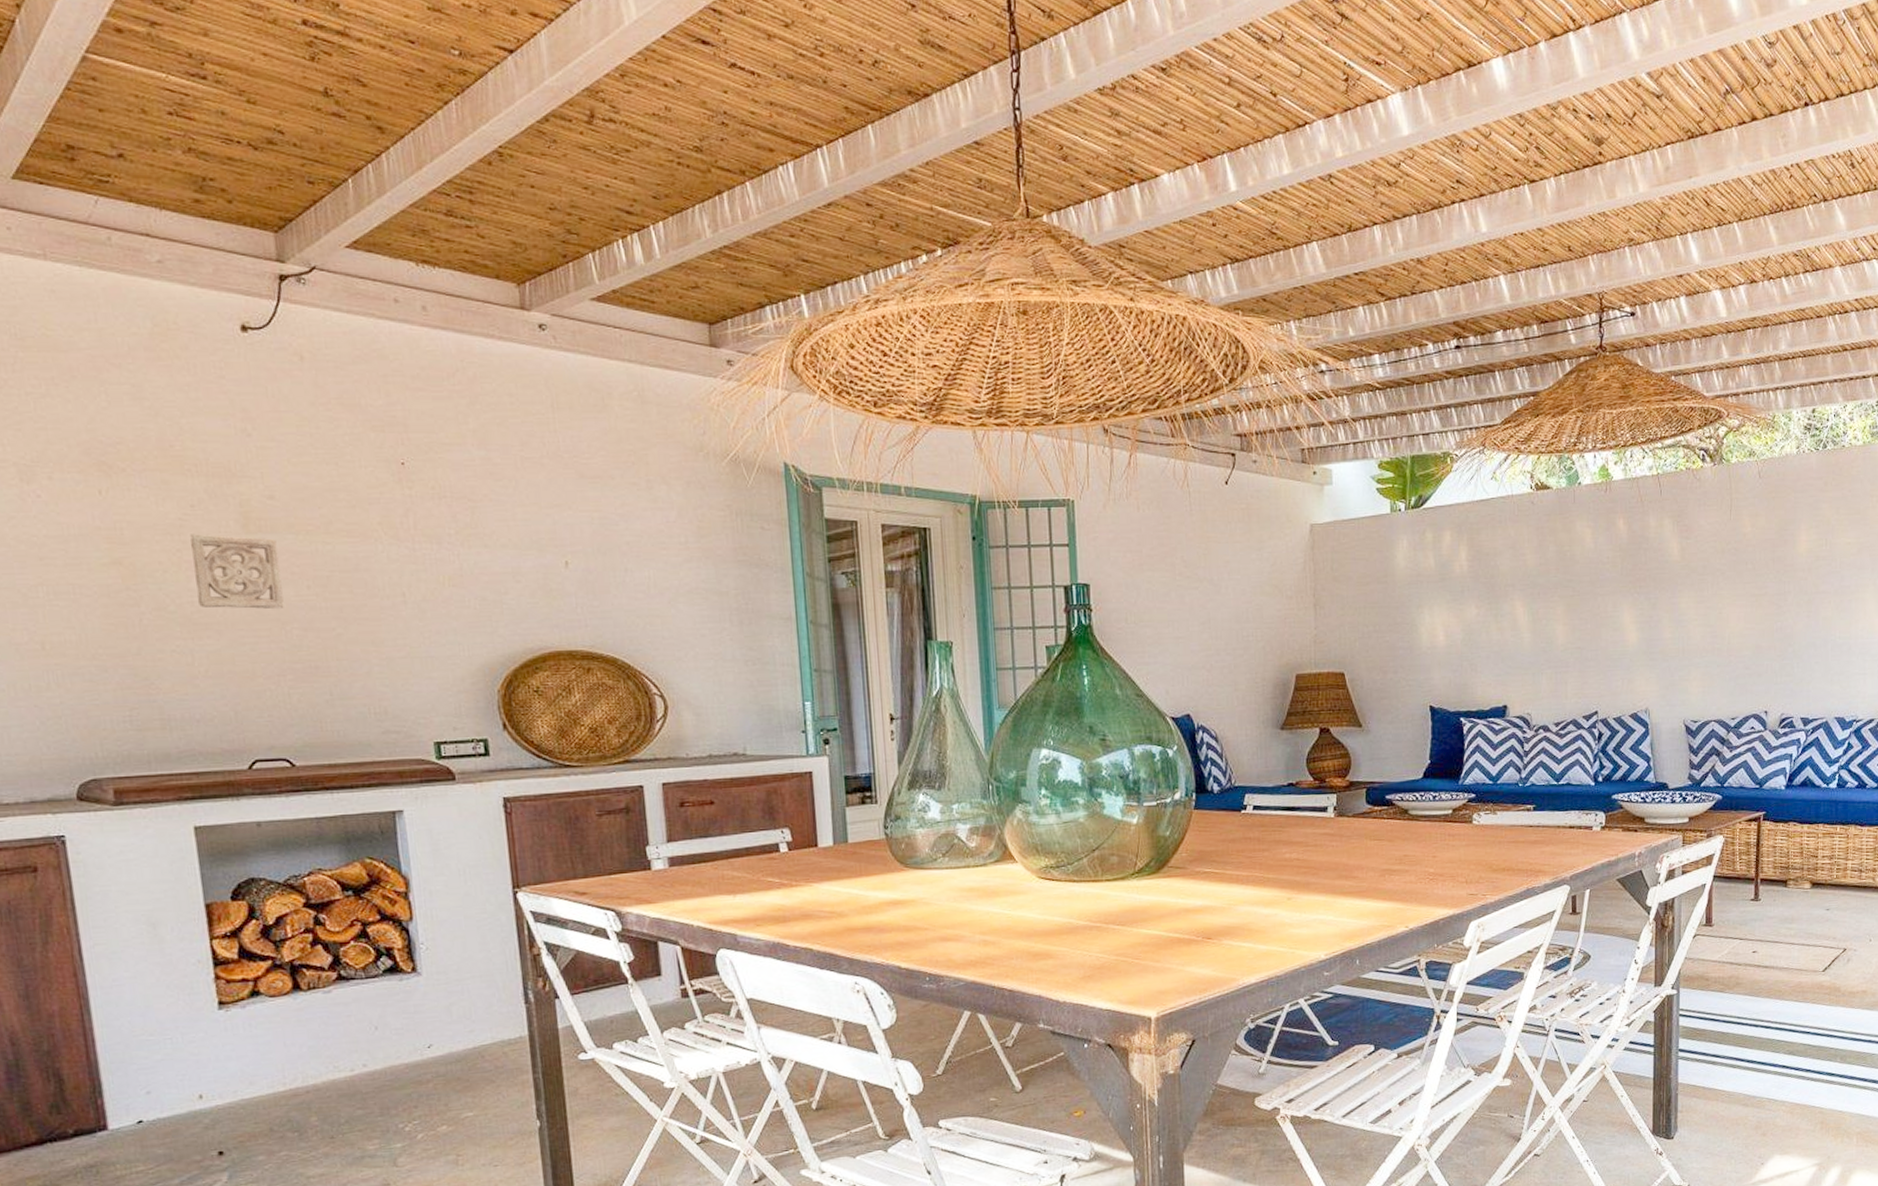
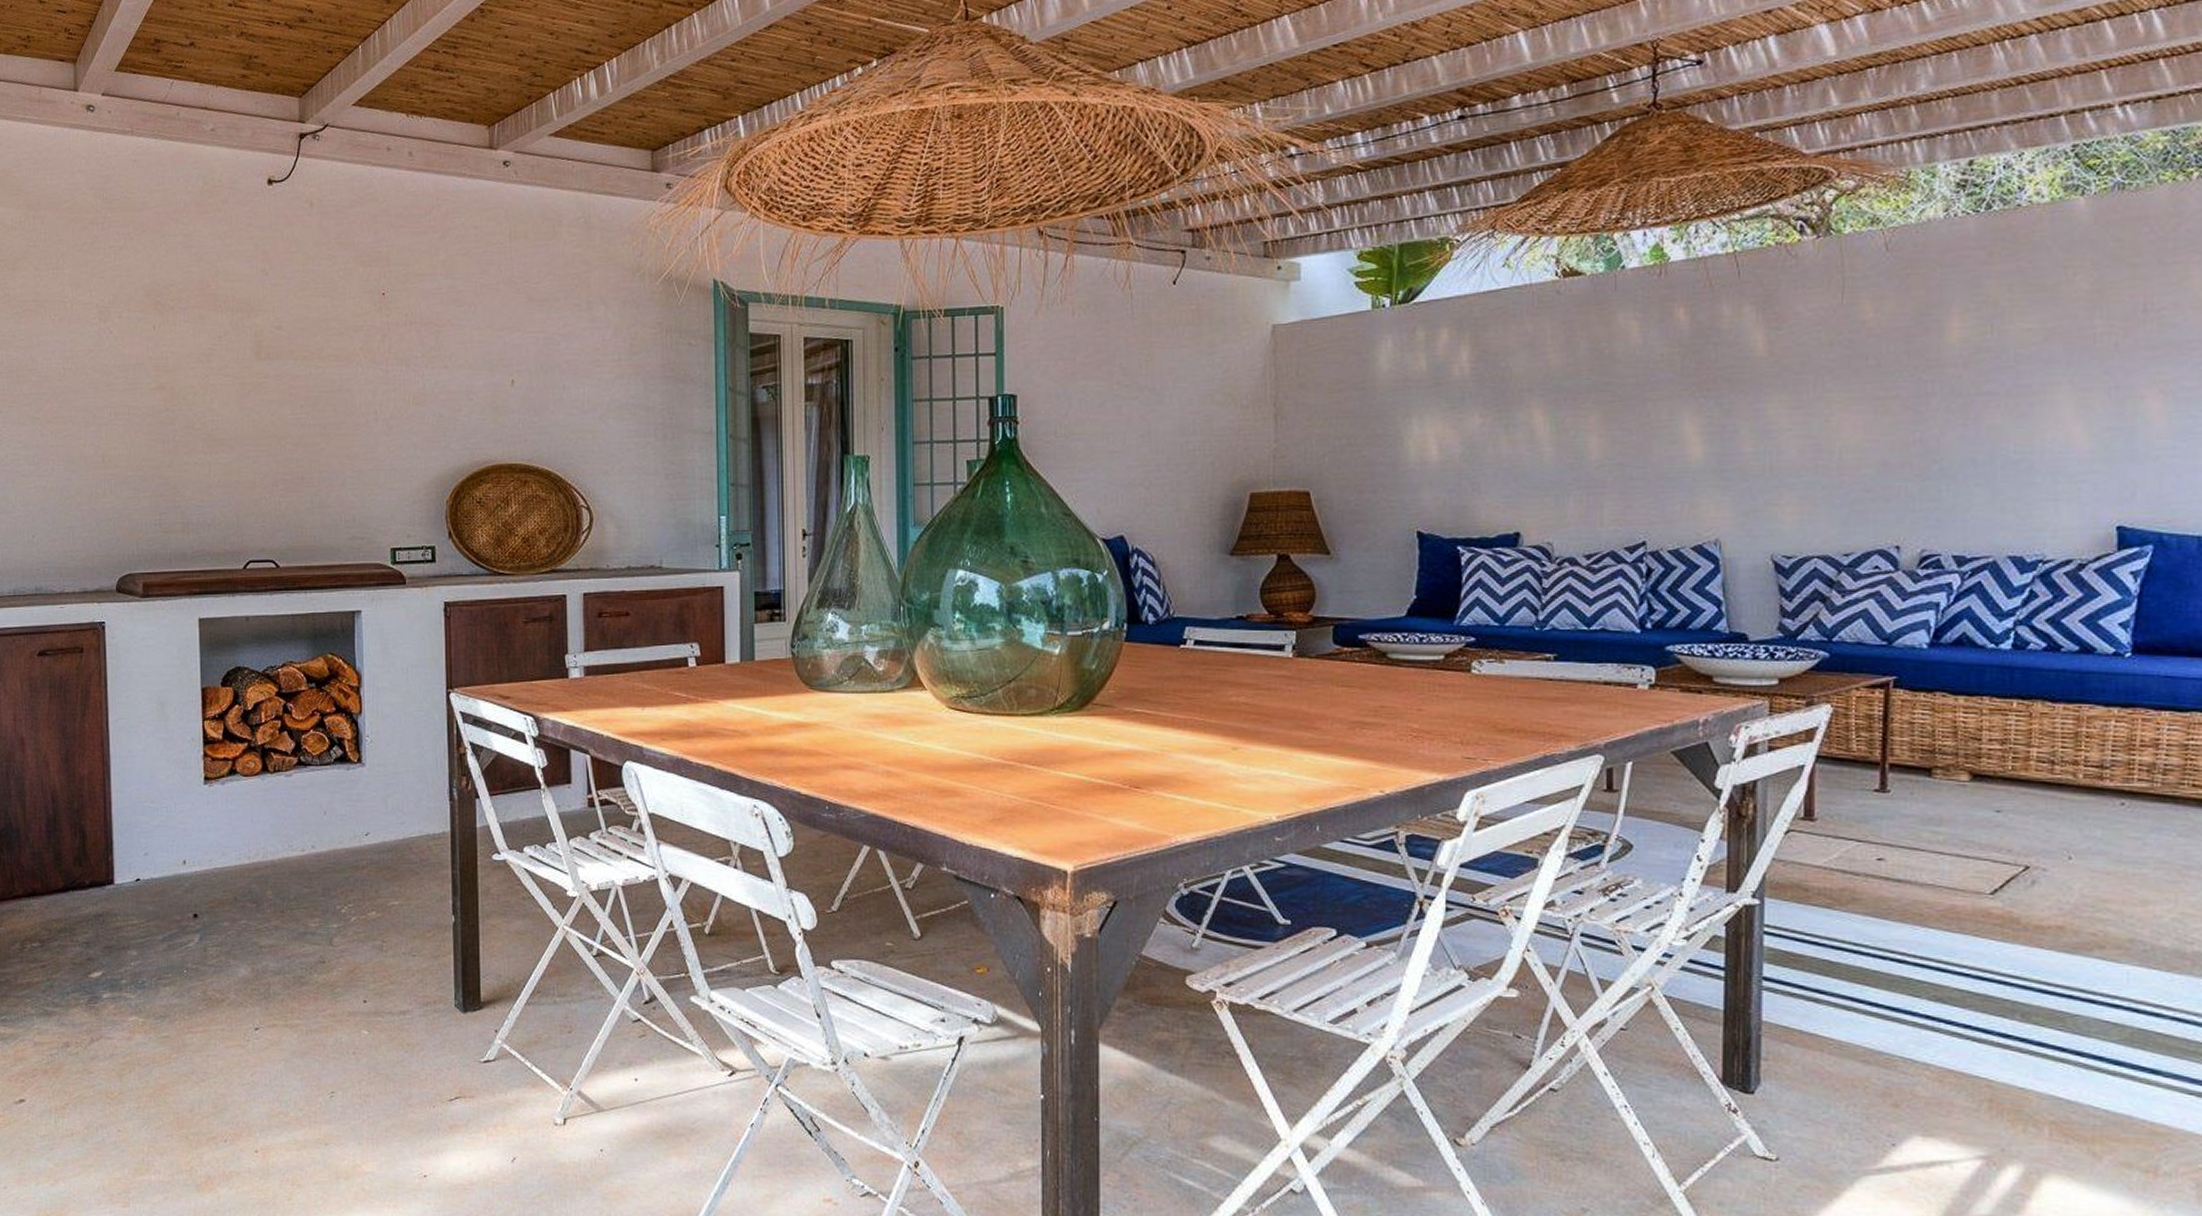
wall ornament: present [190,534,284,609] -> none [216,361,282,426]

